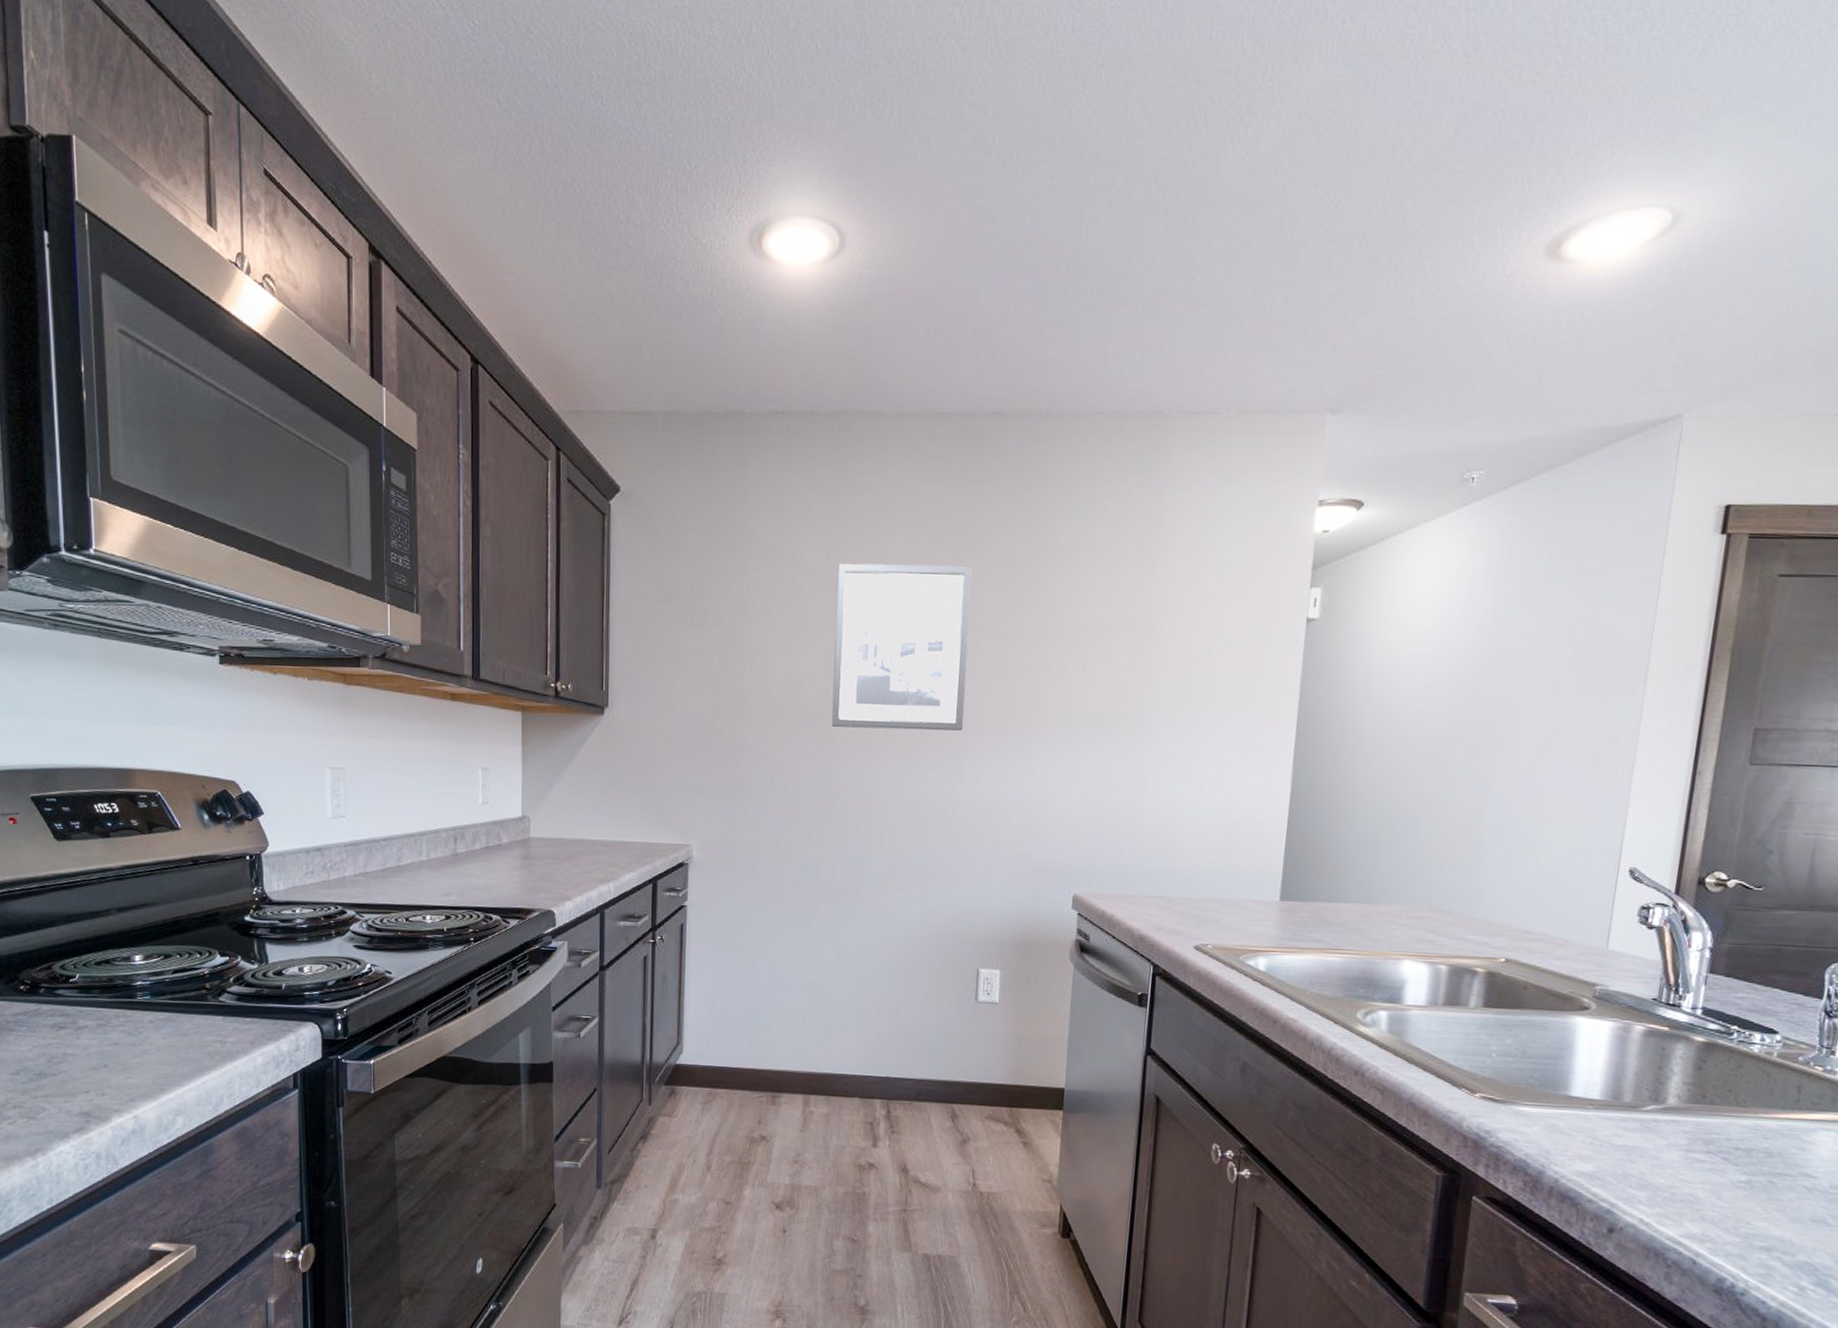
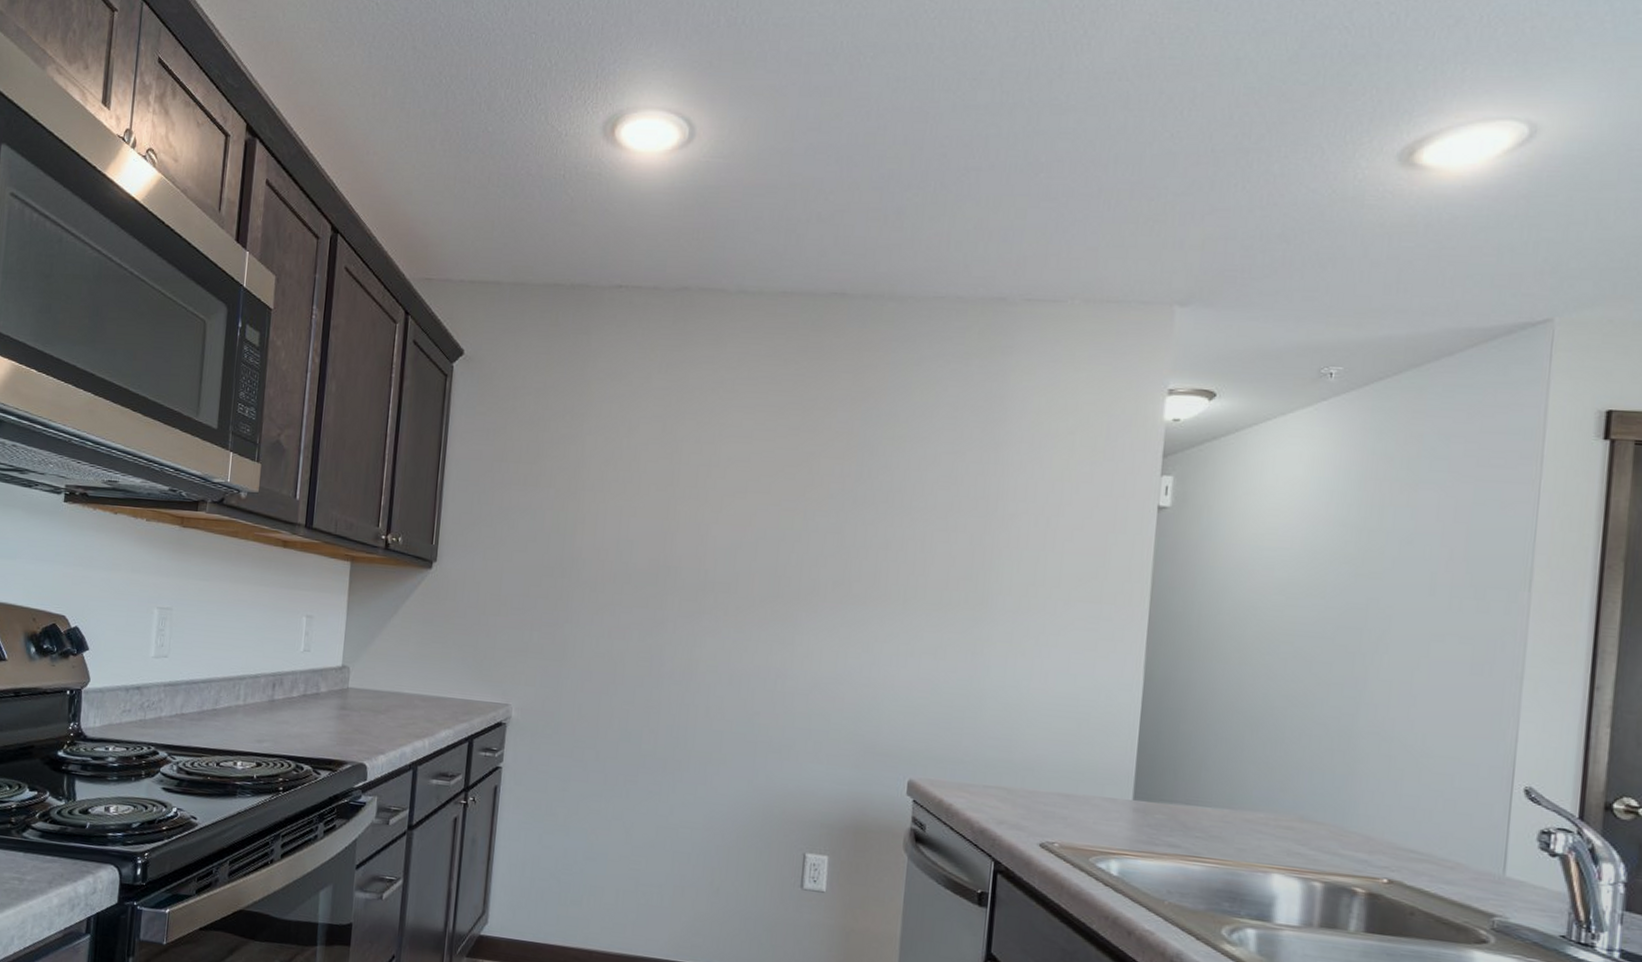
wall art: present [831,562,972,731] -> none [660,431,810,603]

